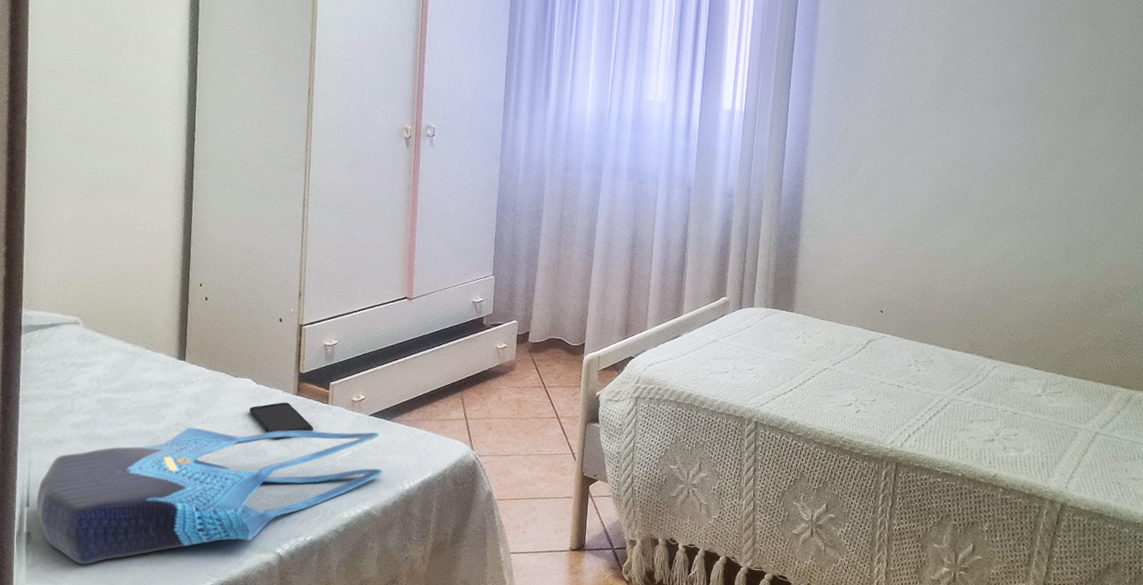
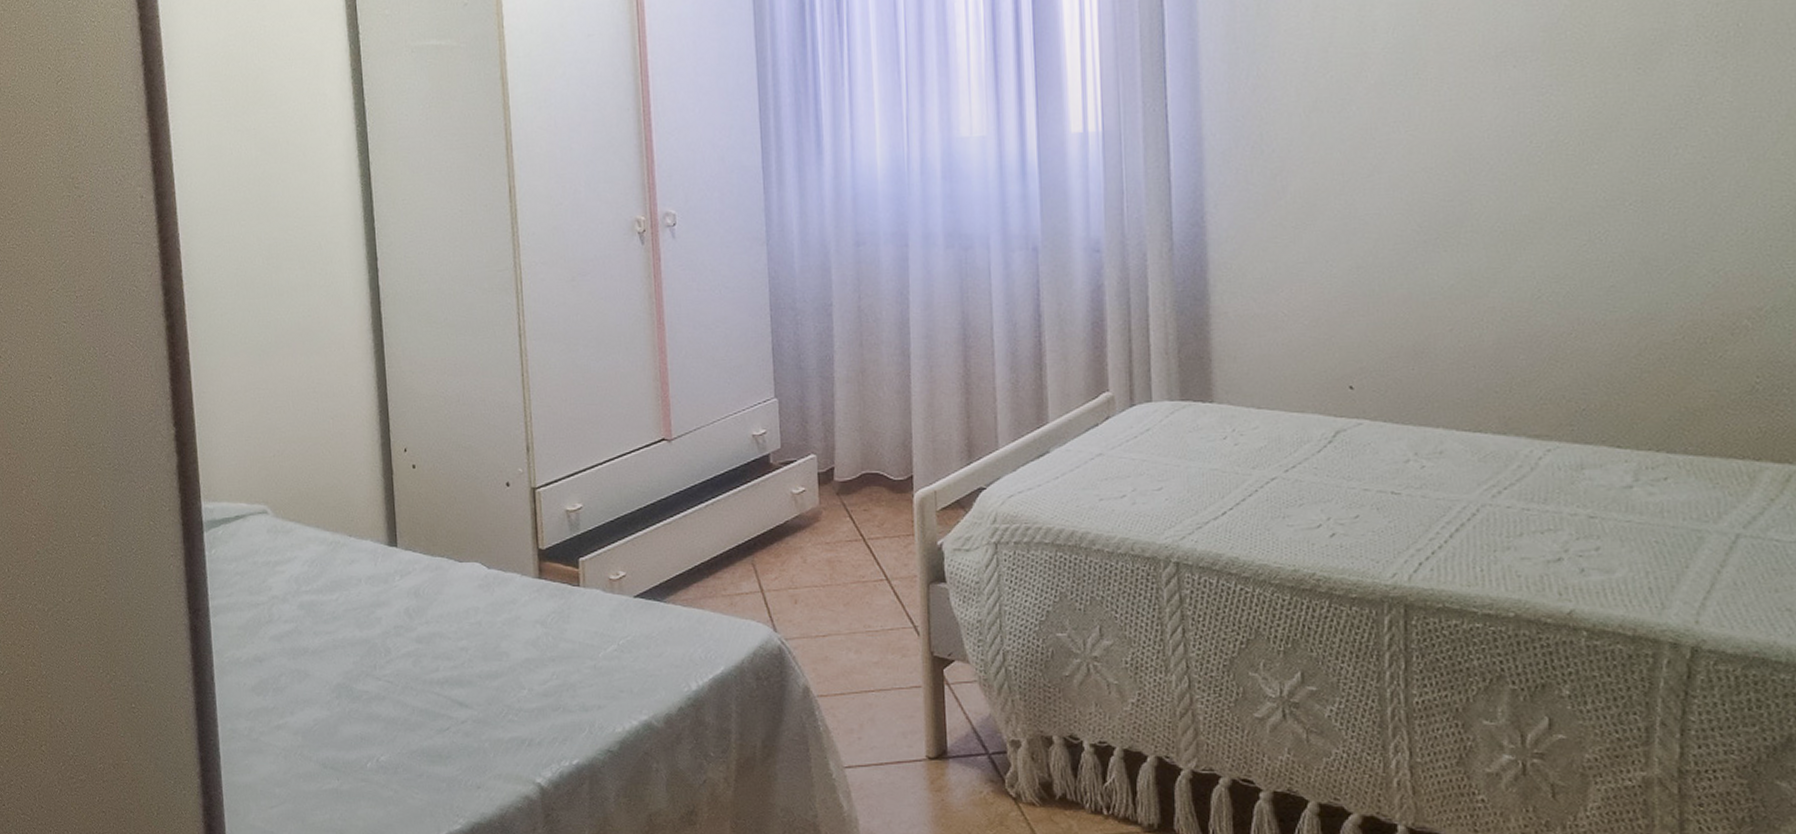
tote bag: present [36,427,383,565] -> none [241,618,660,810]
mobile phone: present [249,402,313,434] -> none [481,589,564,630]

